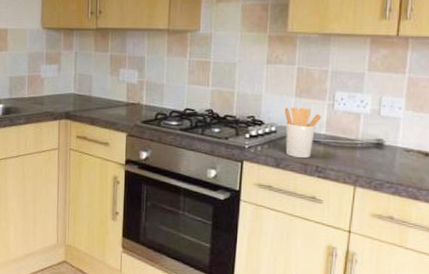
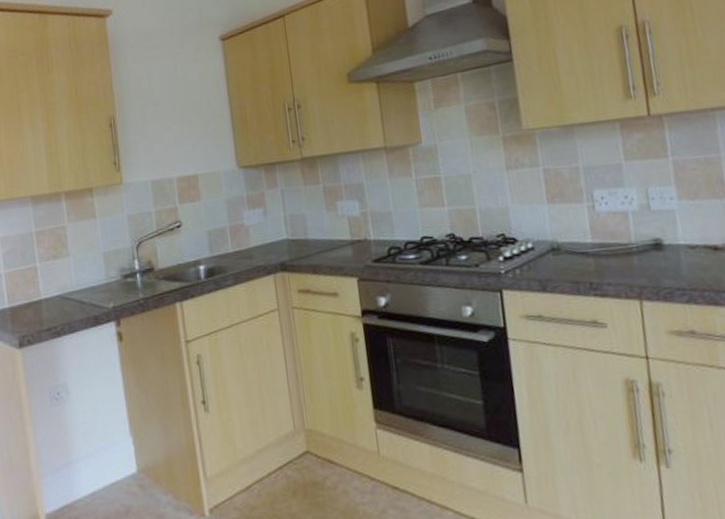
utensil holder: present [284,106,322,159] -> none [537,214,584,277]

